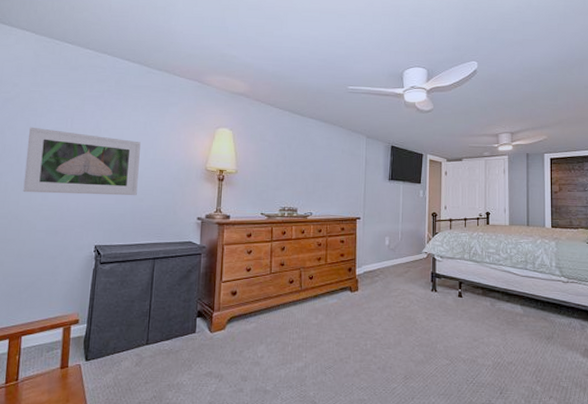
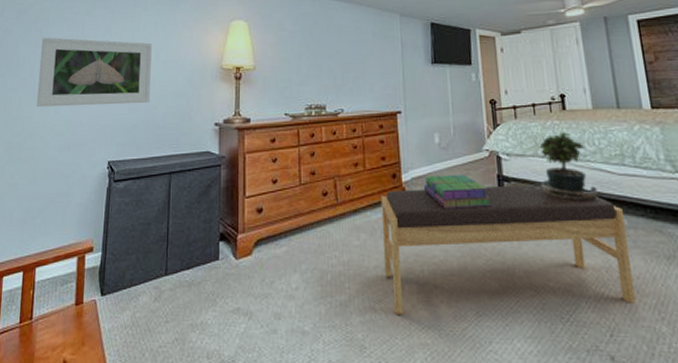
bench: none [335,280,522,377] -> present [380,185,637,314]
stack of books: none [372,270,425,297] -> present [423,174,492,209]
potted plant: none [450,242,506,295] -> present [524,132,599,201]

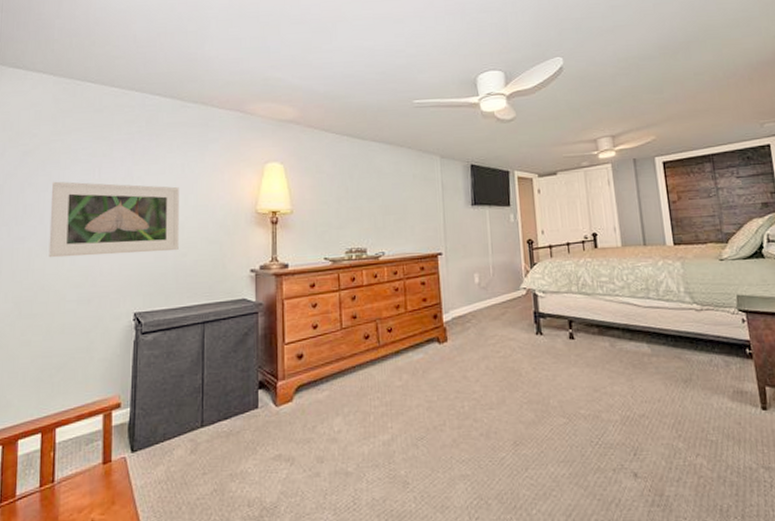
bench: present [380,185,637,314] -> none [422,319,657,449]
stack of books: present [423,174,492,209] -> none [463,312,528,346]
potted plant: present [524,132,599,201] -> none [558,269,626,334]

